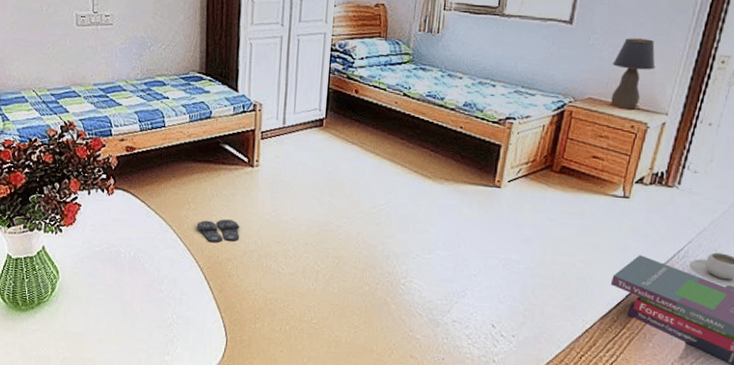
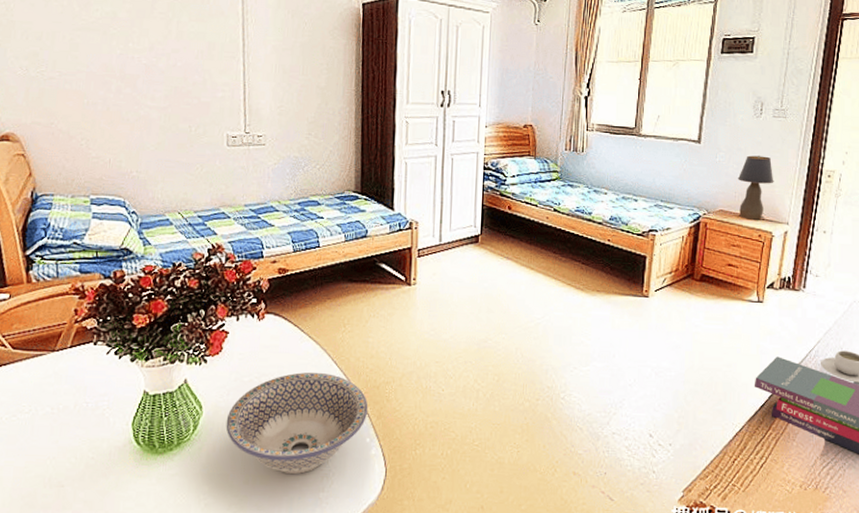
bowl: none [80,245,211,338] -> present [225,372,369,475]
slippers: present [196,219,240,243] -> none [353,340,398,366]

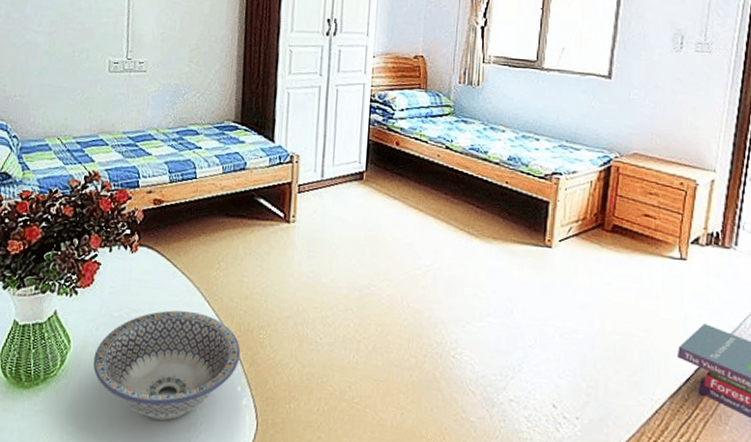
table lamp: present [737,155,774,220] -> none [654,93,698,166]

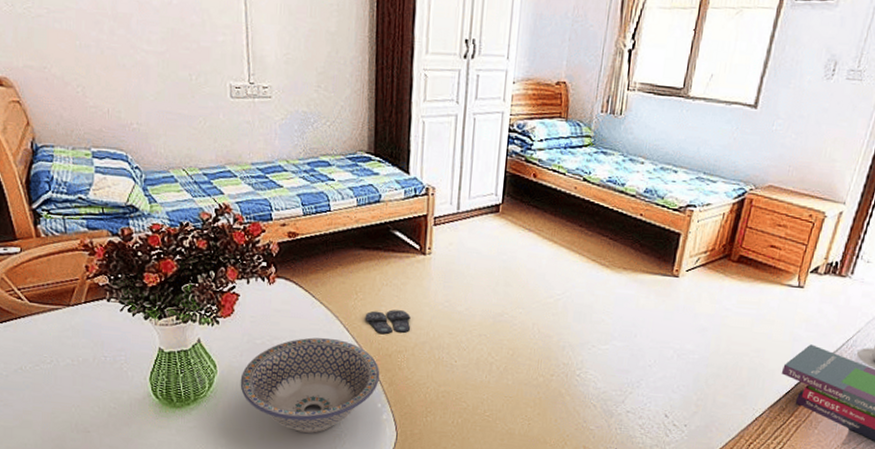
slippers: none [226,280,274,308] -> present [365,310,411,335]

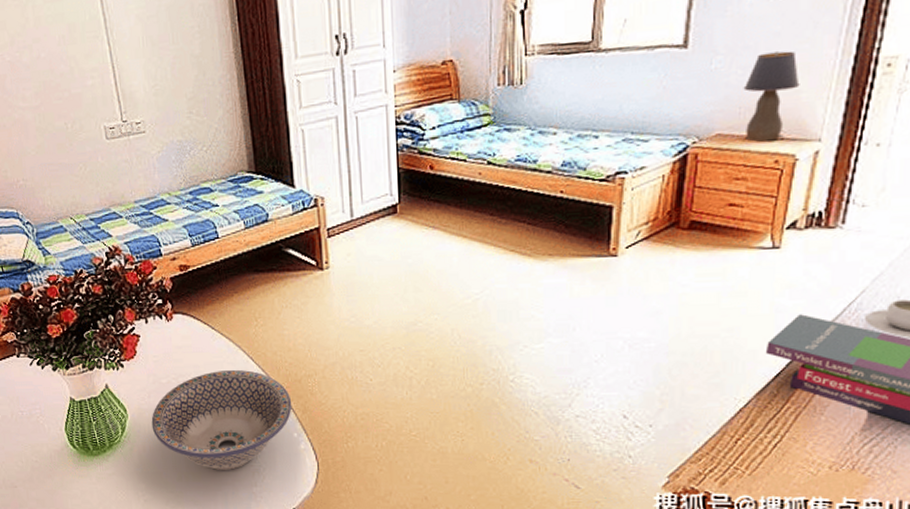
slippers: present [365,310,411,335] -> none [268,332,317,360]
table lamp: none [790,123,837,198] -> present [743,50,800,142]

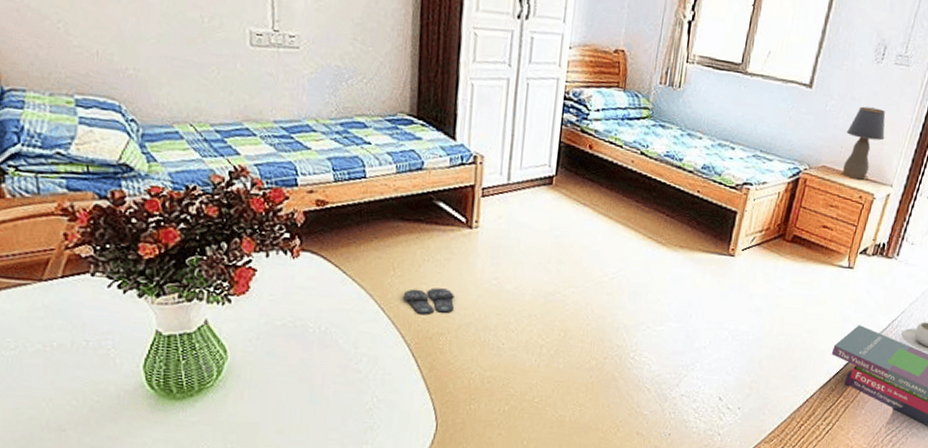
bowl: present [151,369,292,471] -> none [255,318,419,426]
slippers: none [268,332,317,360] -> present [403,288,454,315]

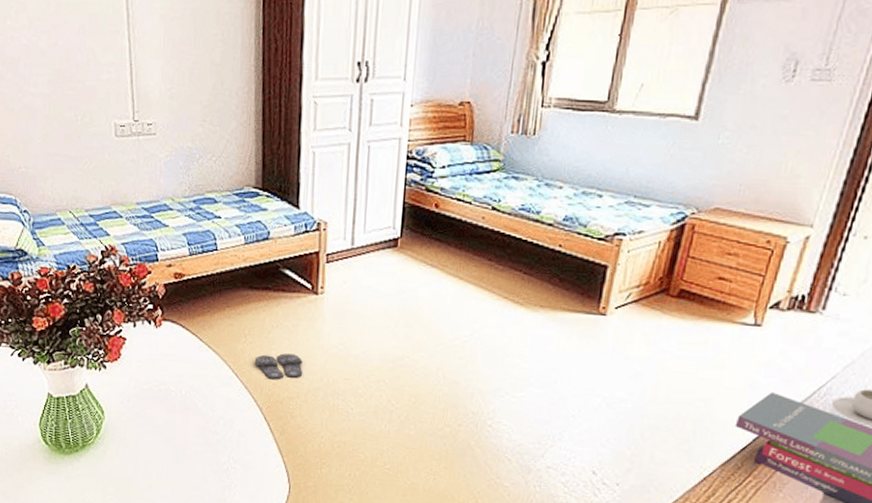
table lamp: present [842,106,886,180] -> none [742,134,800,221]

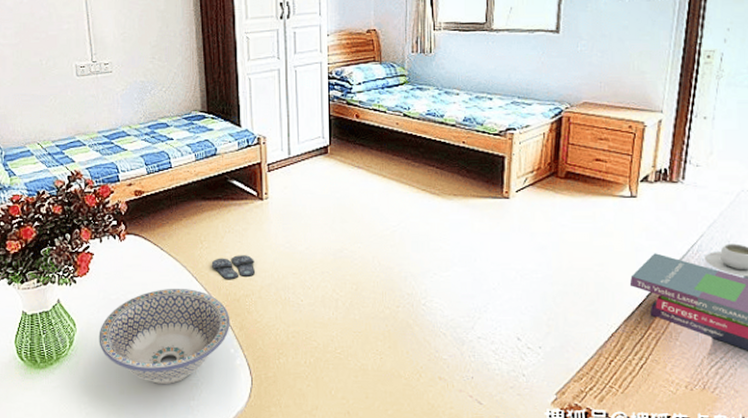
bowl: none [127,383,271,484] -> present [98,288,230,385]

